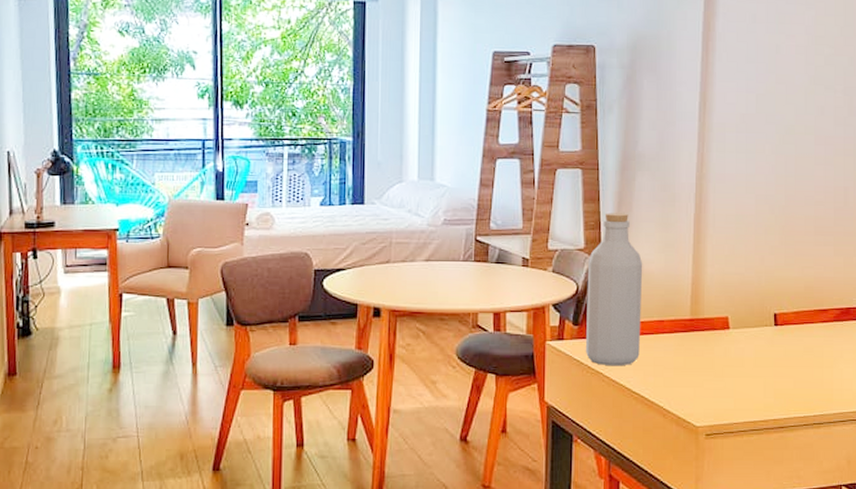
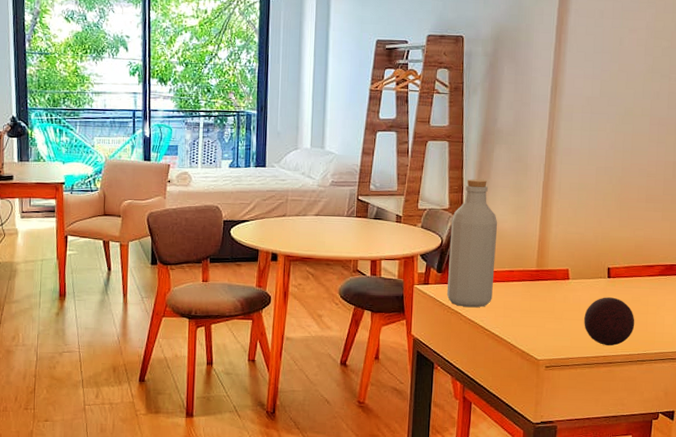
decorative ball: none [749,349,809,406] -> present [584,297,635,346]

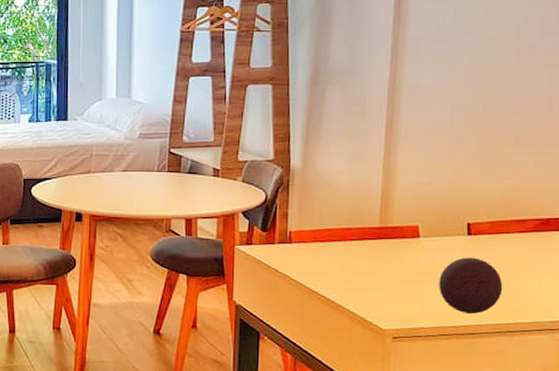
bottle: present [446,179,498,308] -> none [273,126,332,271]

